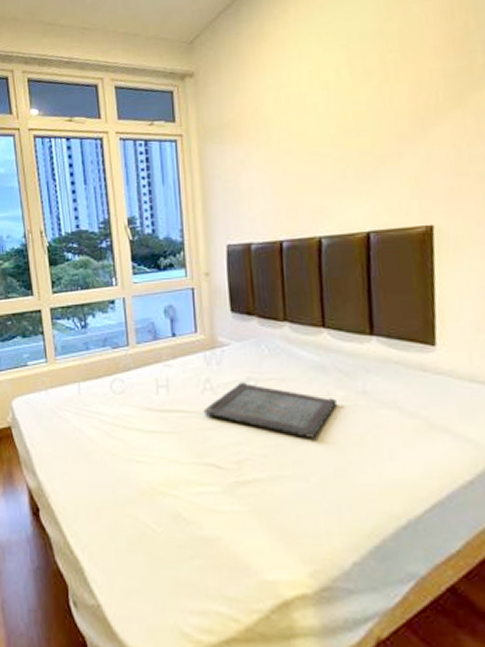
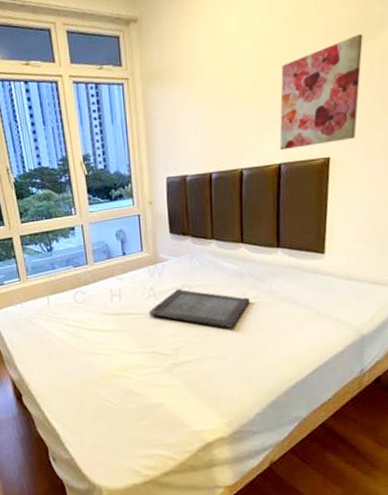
wall art: none [364,85,466,216] -> present [279,33,363,151]

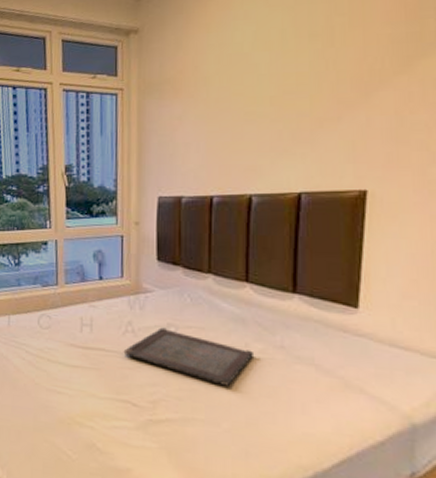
wall art: present [279,33,363,151] -> none [300,51,412,178]

